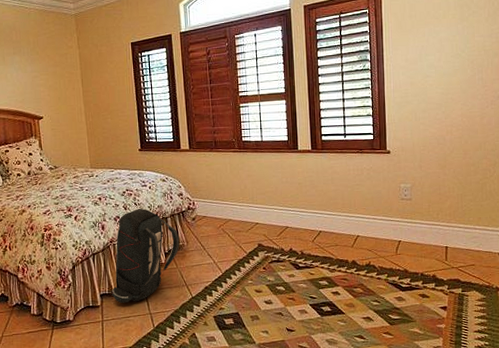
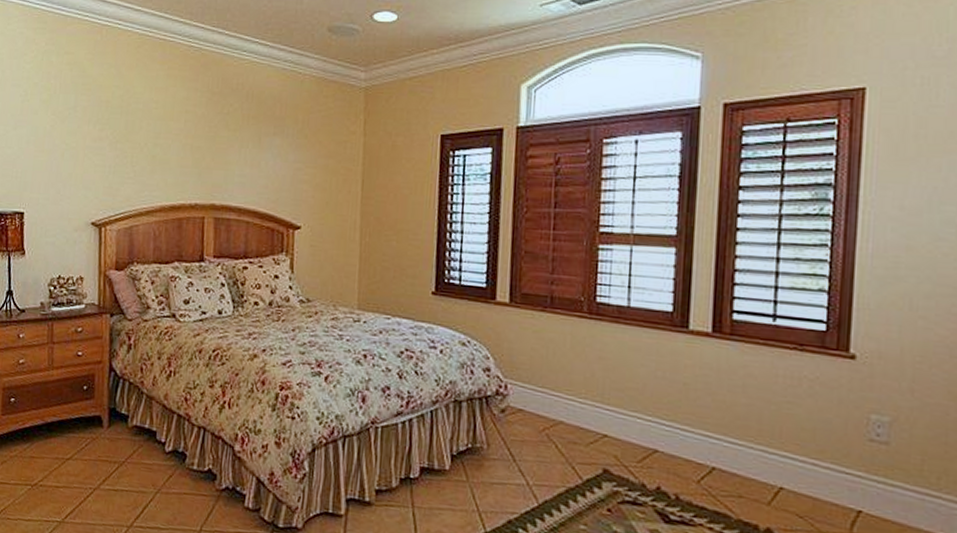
backpack: present [111,208,180,303] -> none [362,379,478,521]

